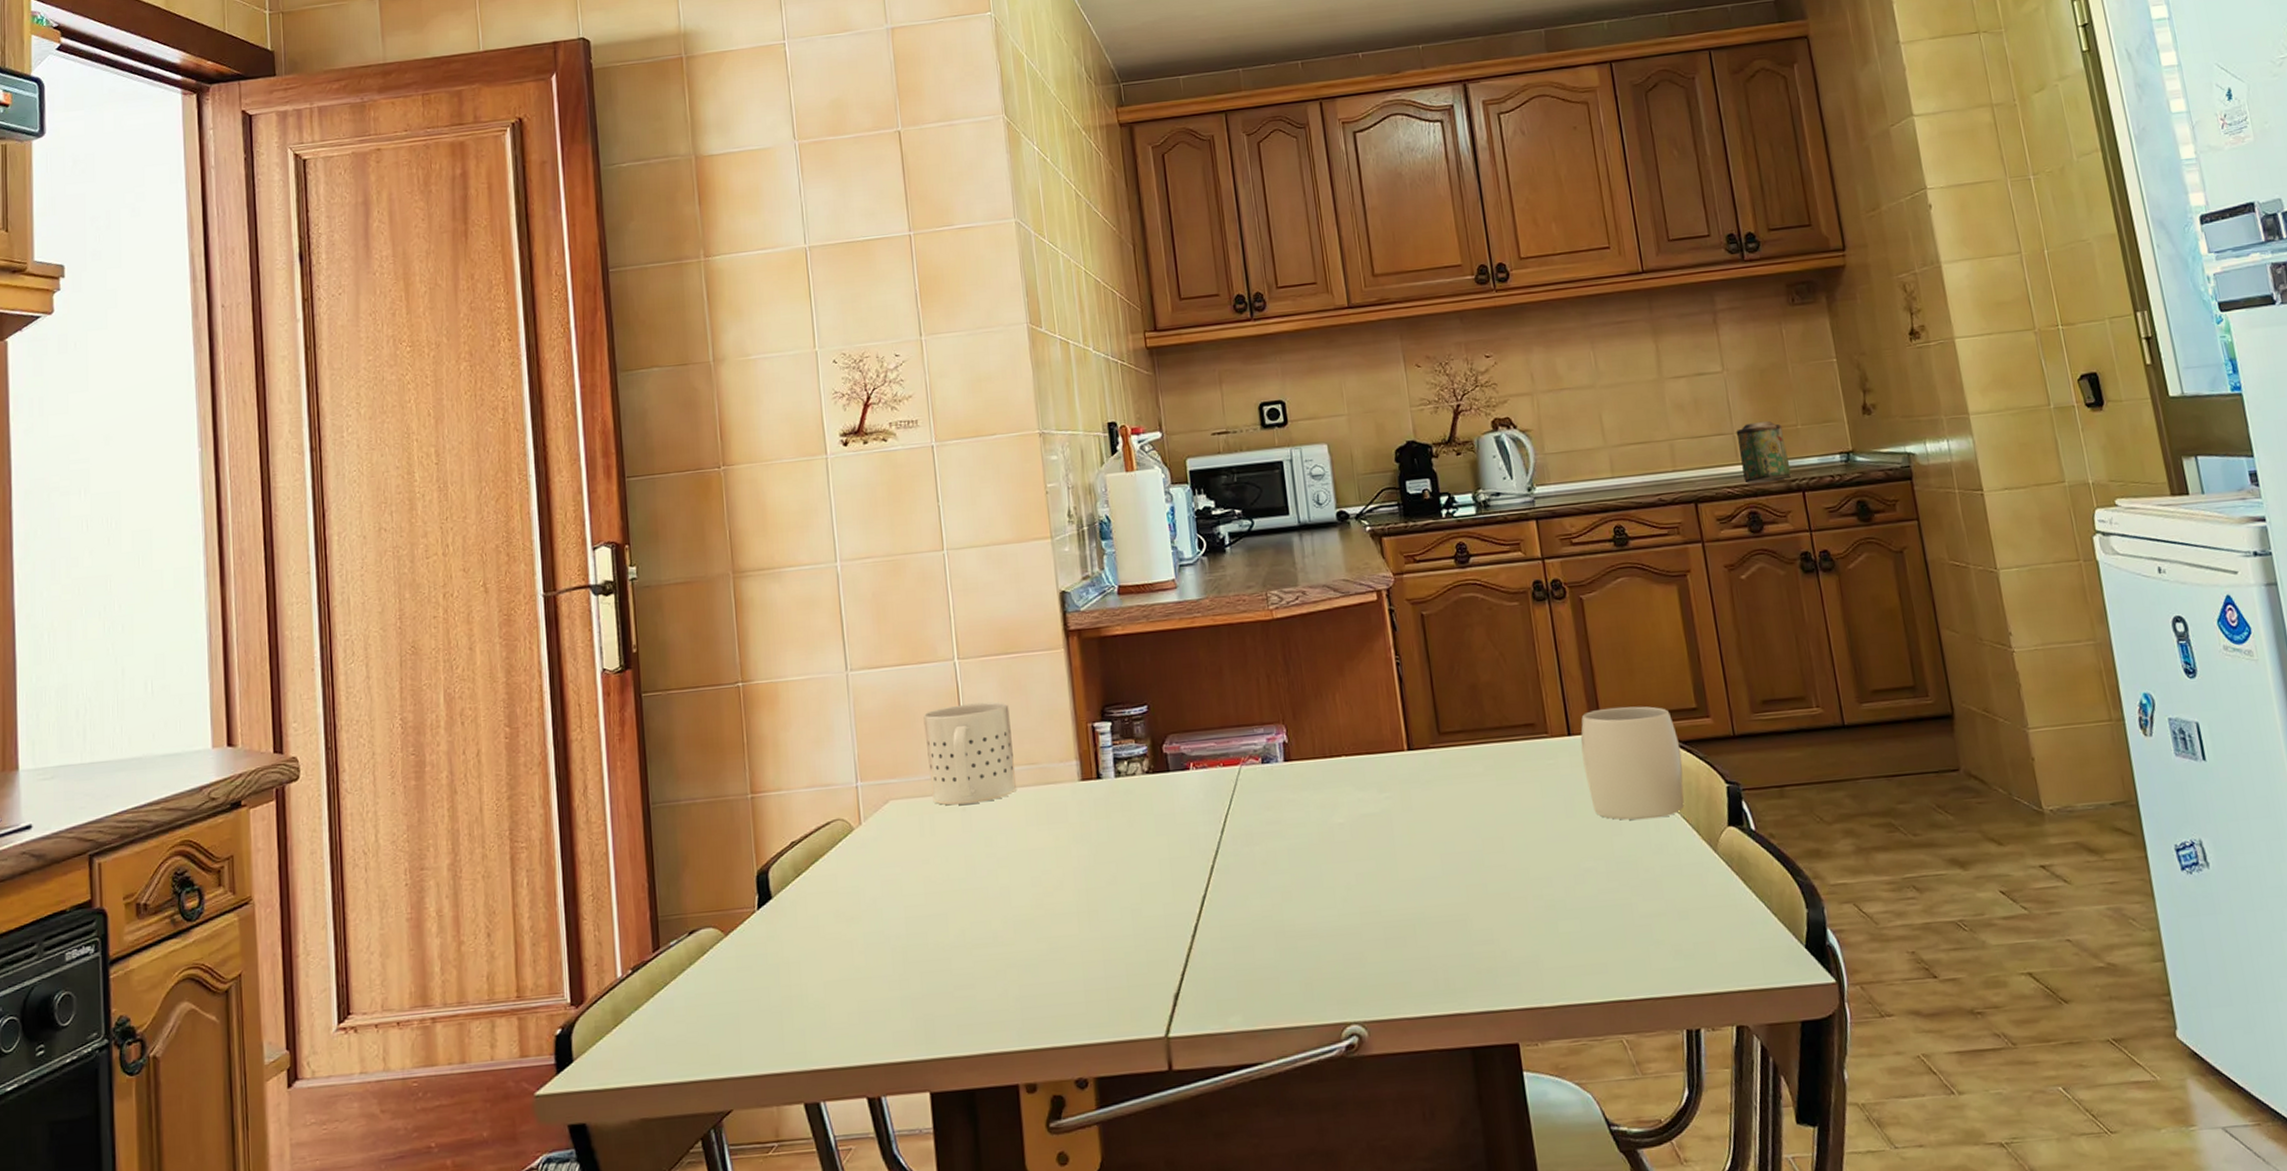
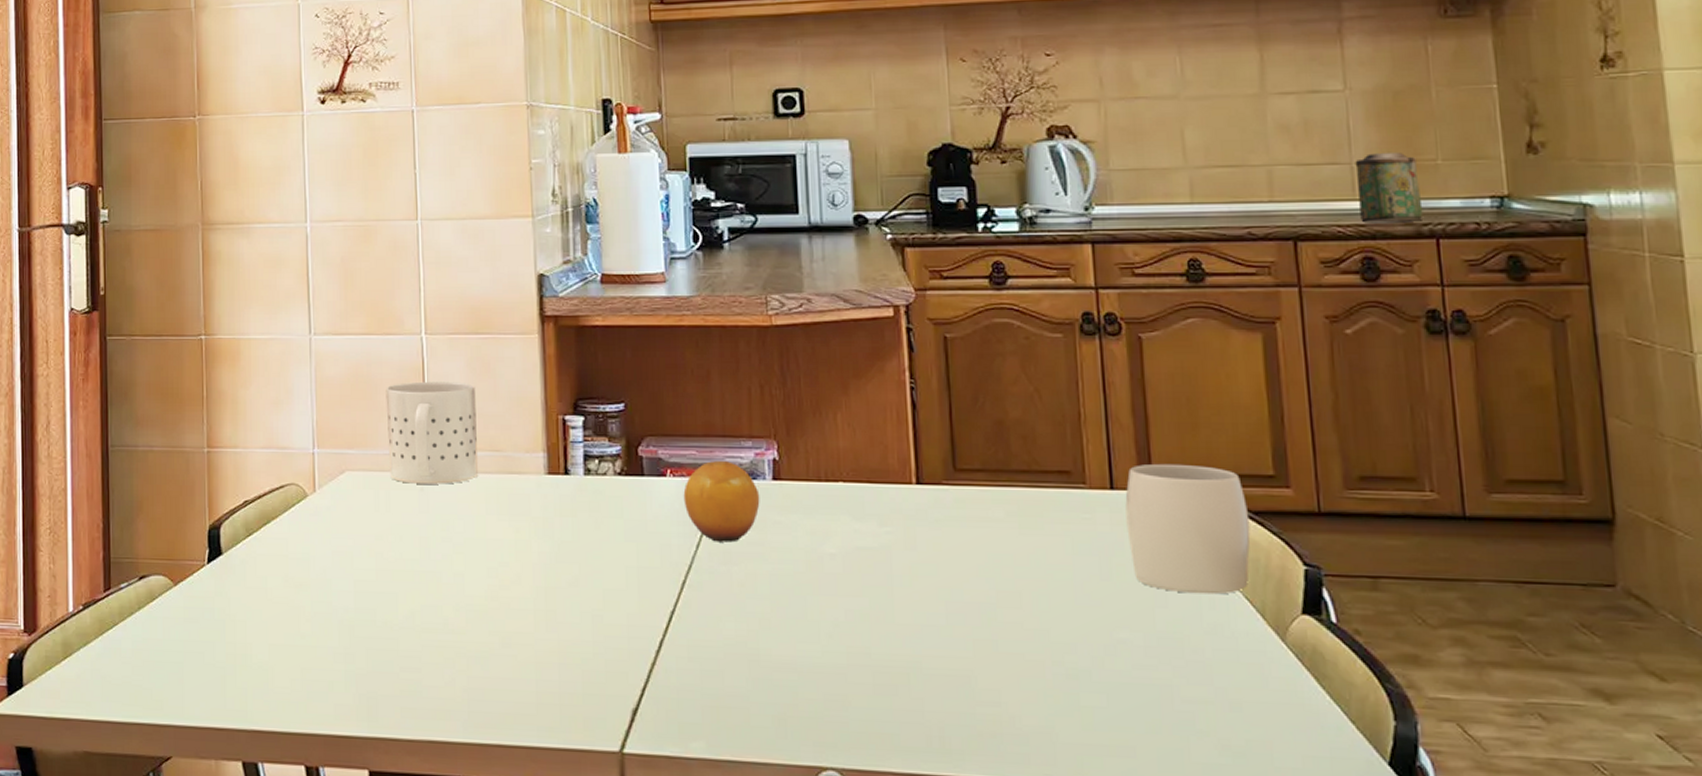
fruit: none [1206,748,1275,826] -> present [683,460,760,543]

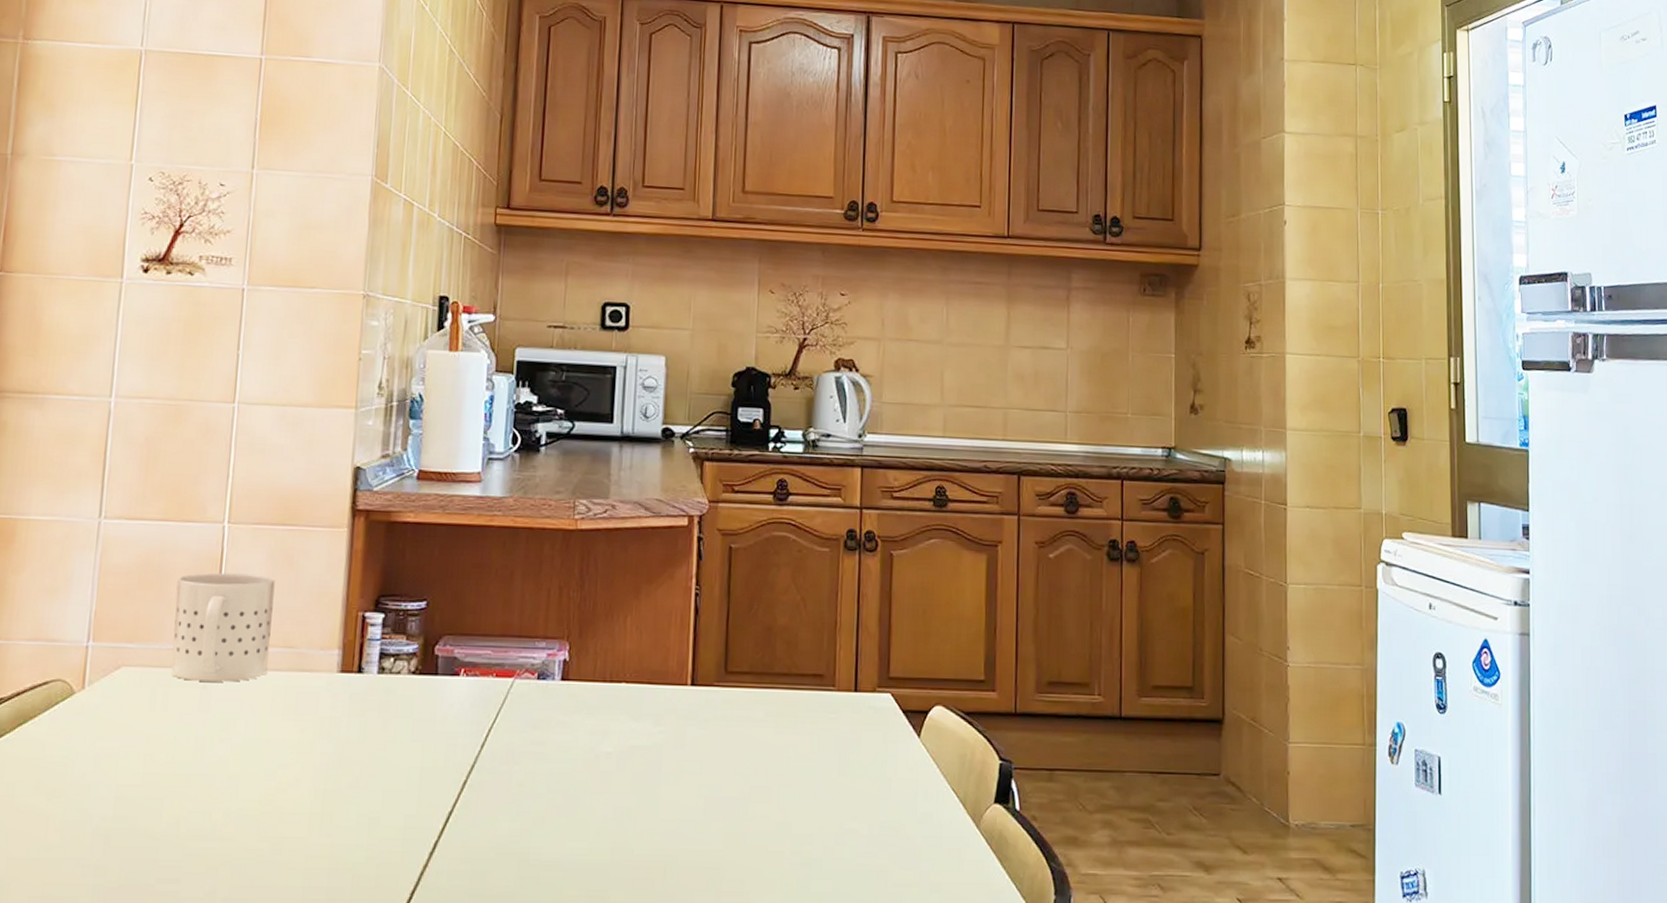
fruit: present [683,460,760,543] -> none [473,660,548,742]
mug: present [1125,463,1251,595] -> none [864,668,962,787]
canister: present [1355,152,1424,223] -> none [1069,404,1114,465]

